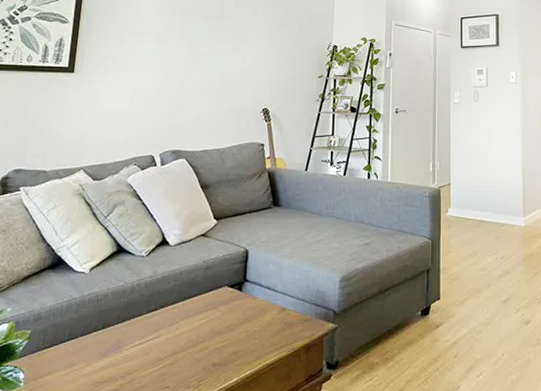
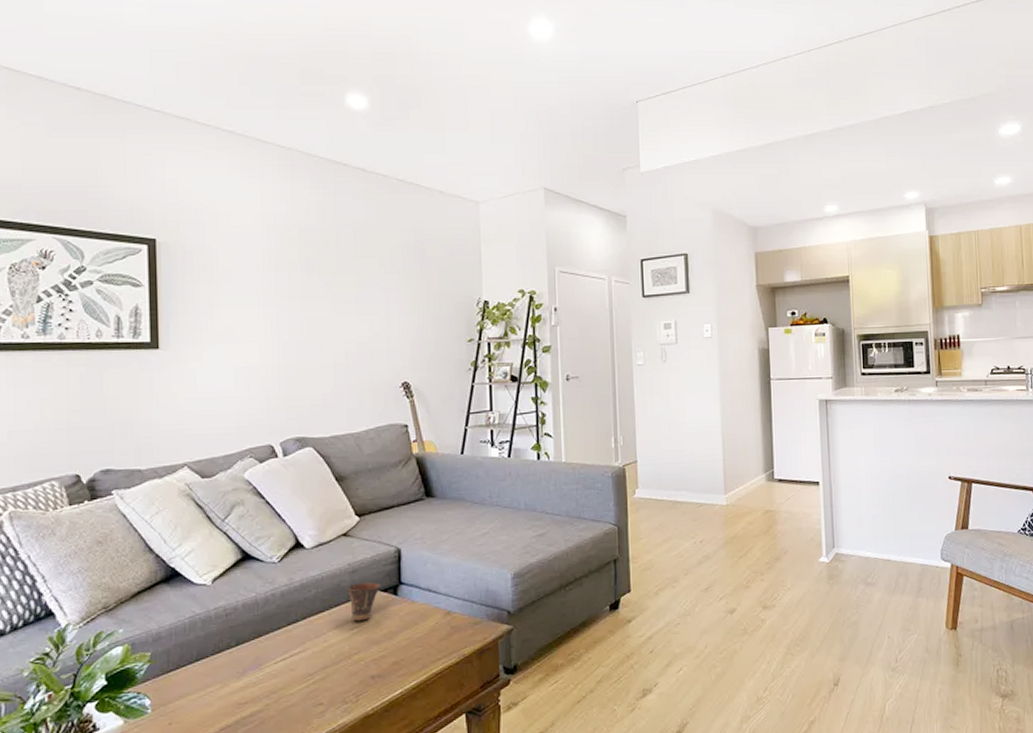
cup: none [200,278,228,313] -> present [346,582,380,622]

